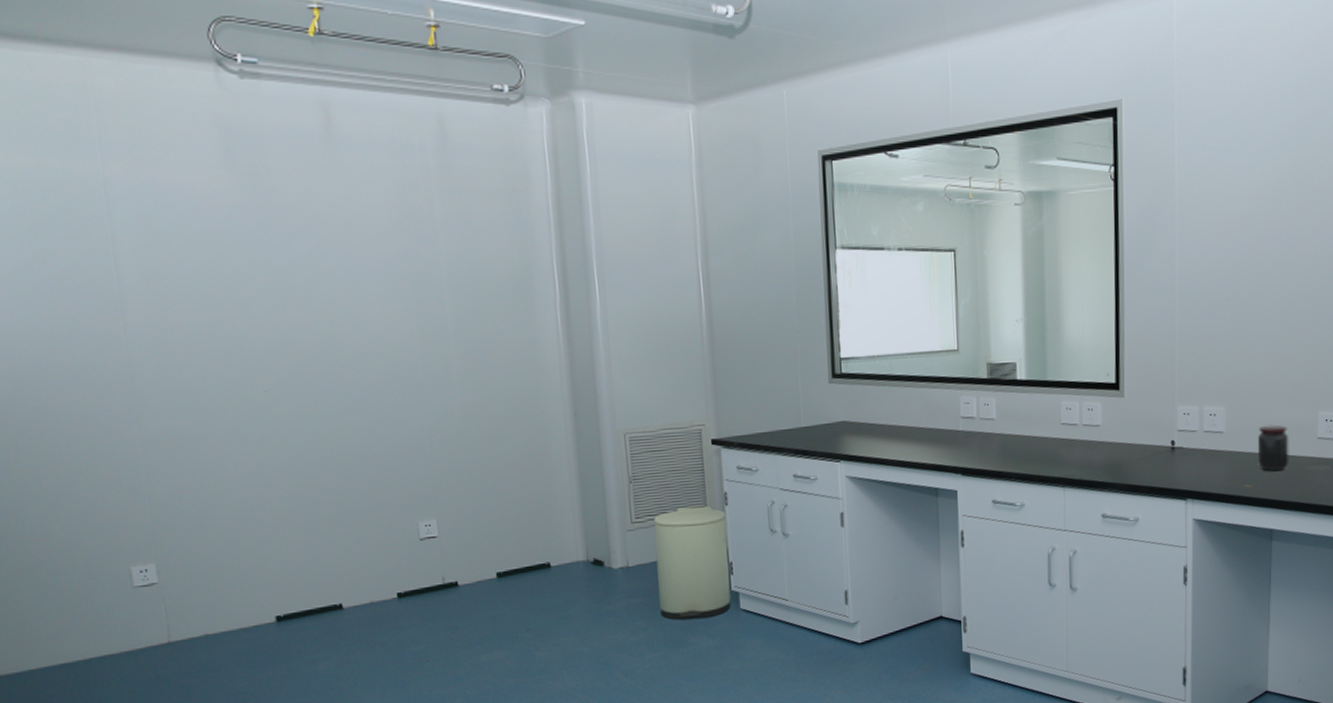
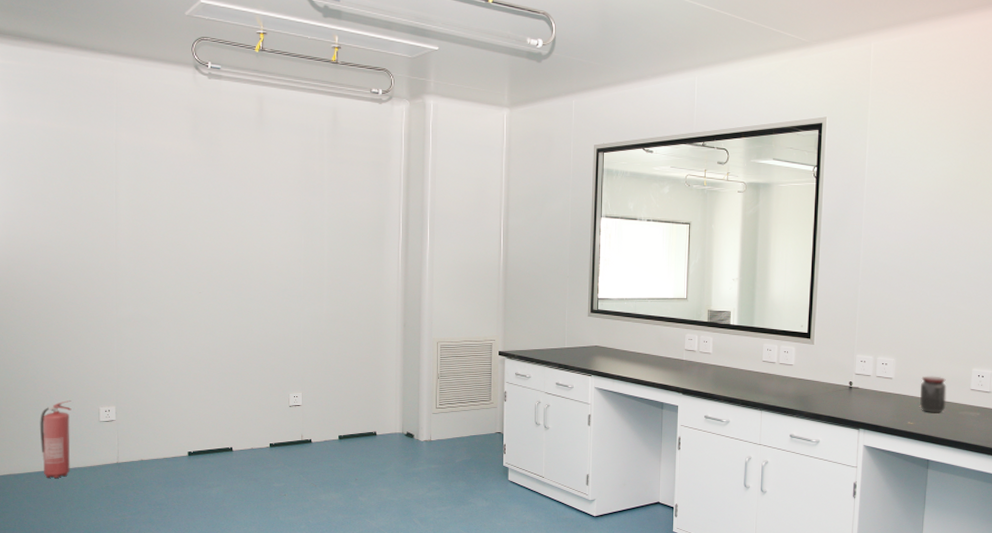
fire extinguisher: none [37,561,97,675] -> present [40,400,72,479]
pedal bin: present [654,505,731,620] -> none [450,400,505,485]

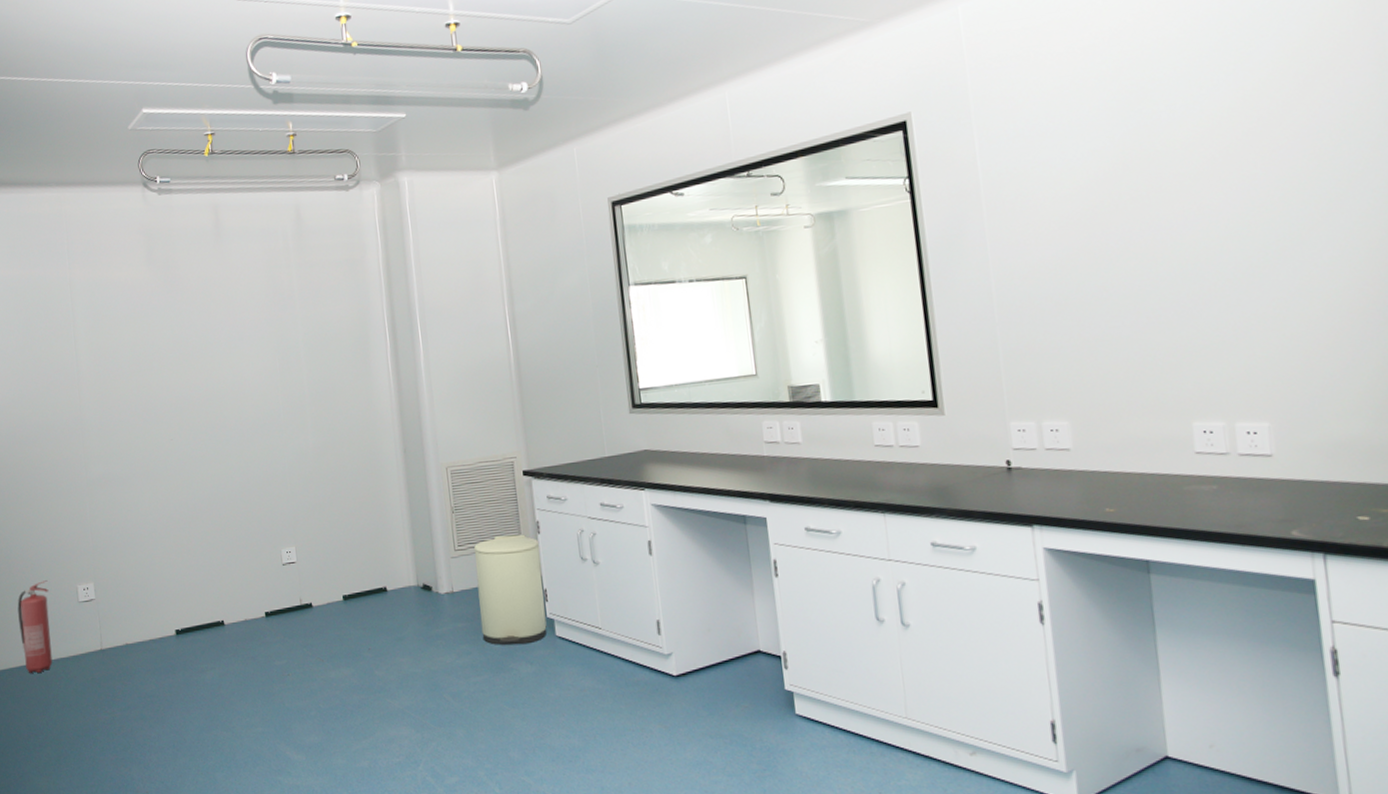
pedal bin: none [450,400,505,485] -> present [474,534,547,645]
jar: present [919,376,947,413] -> none [1115,438,1161,493]

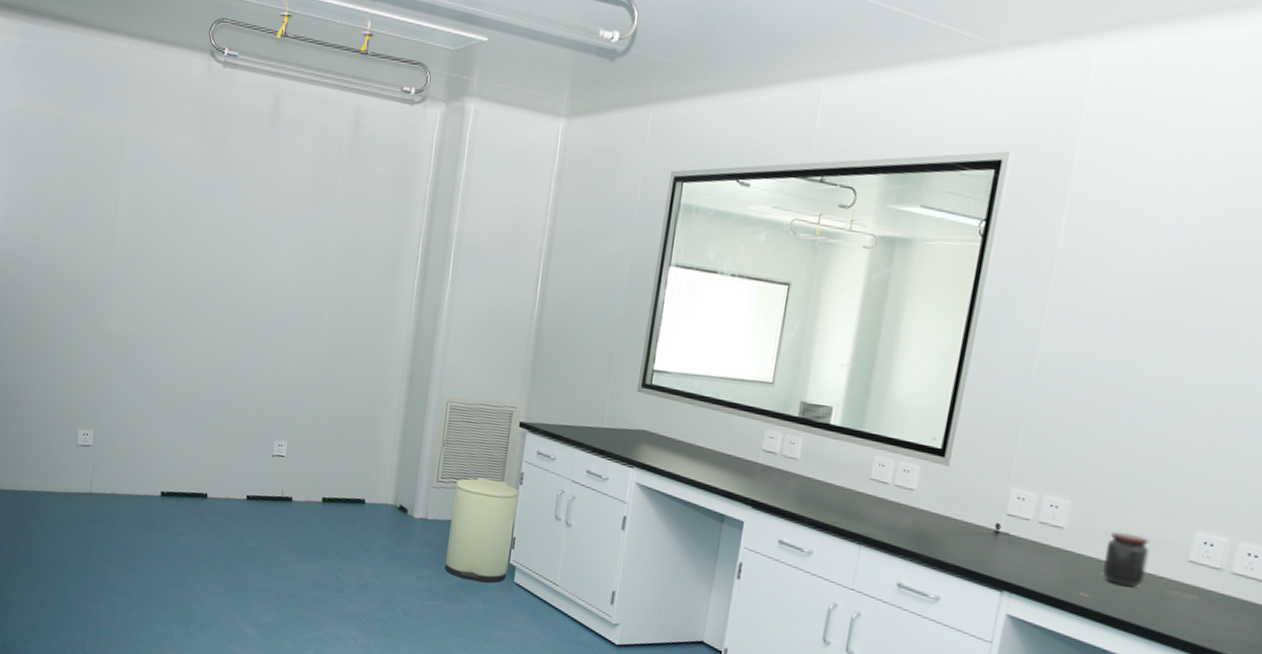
fire extinguisher: present [17,580,53,674] -> none [18,417,52,501]
jar: none [1115,438,1161,493] -> present [1101,531,1150,588]

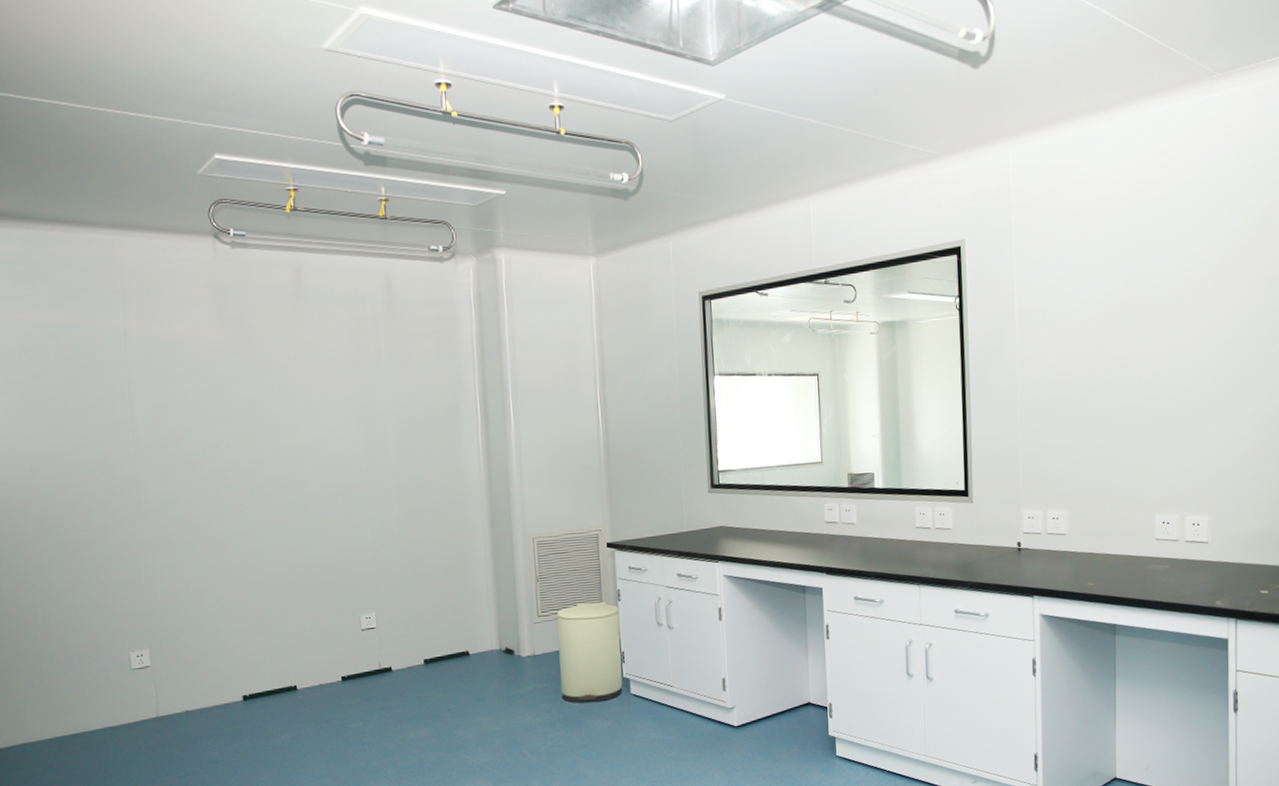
jar: present [1101,531,1150,588] -> none [1099,526,1129,570]

